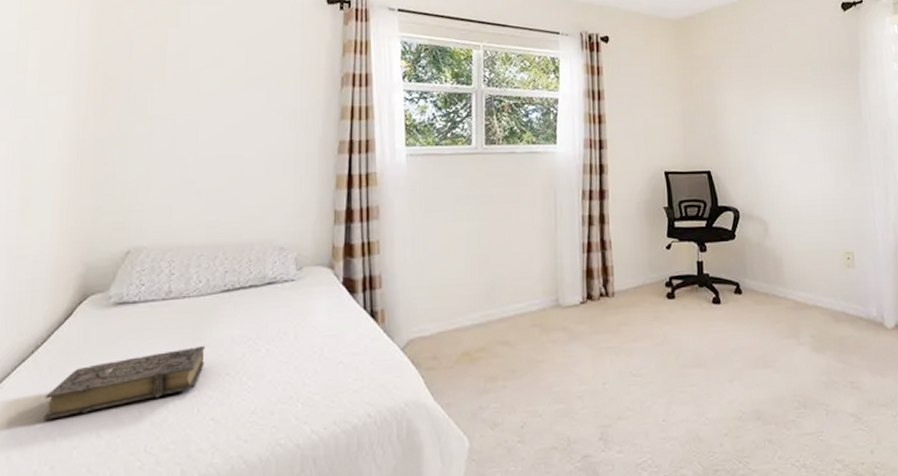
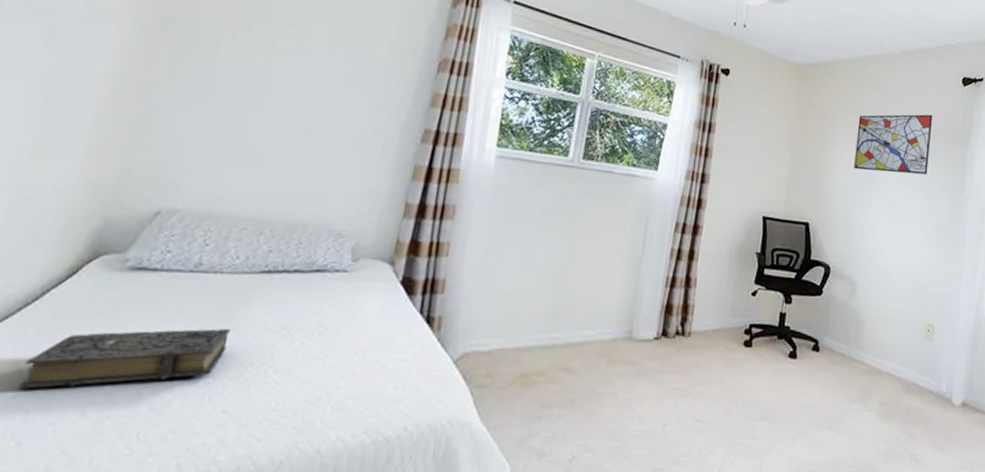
wall art: none [742,45,821,112] -> present [854,114,933,175]

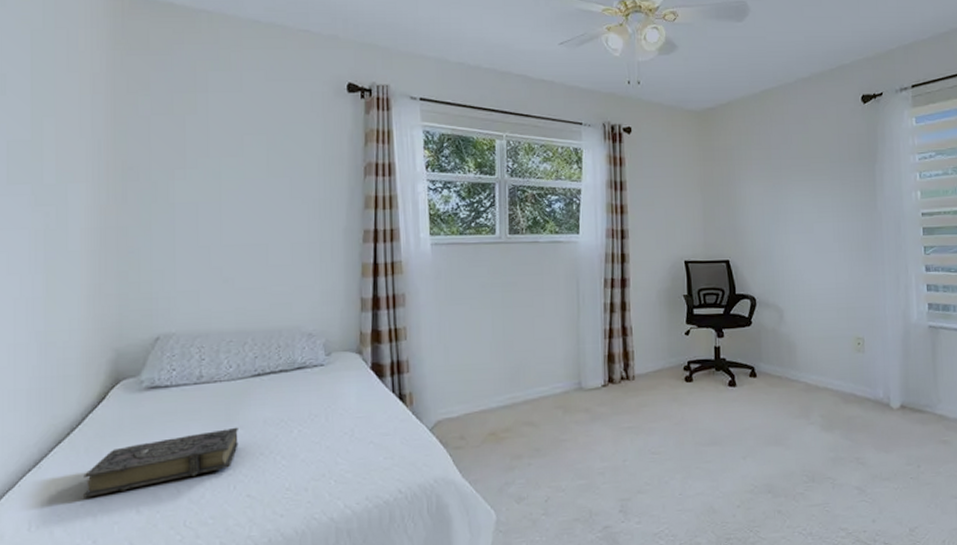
wall art: present [854,114,933,175] -> none [763,137,838,203]

